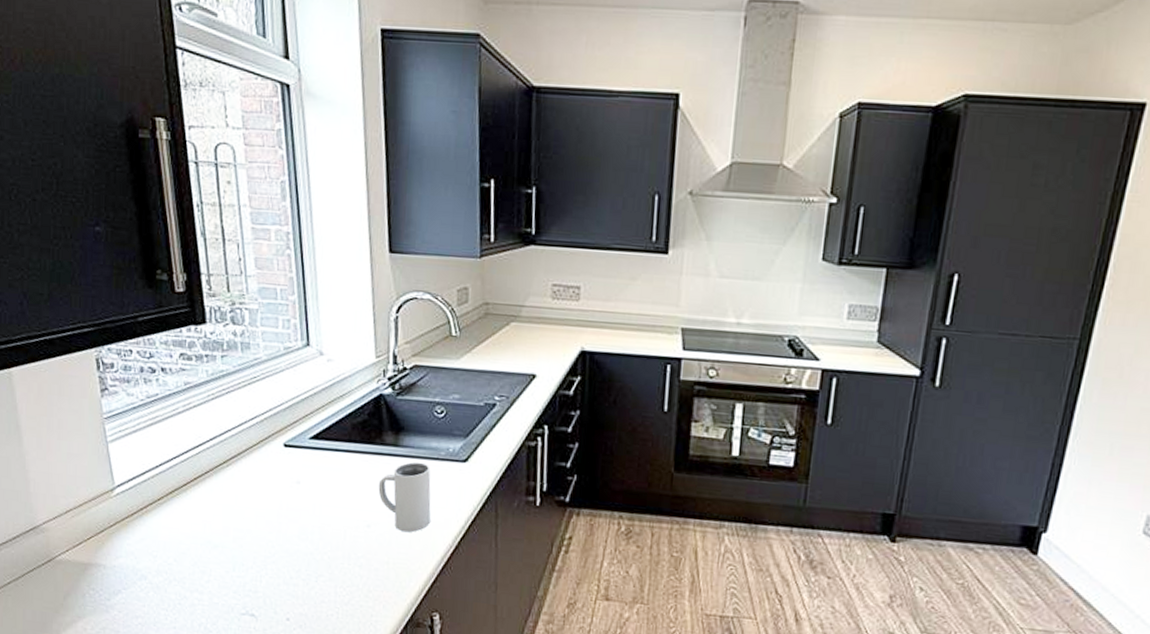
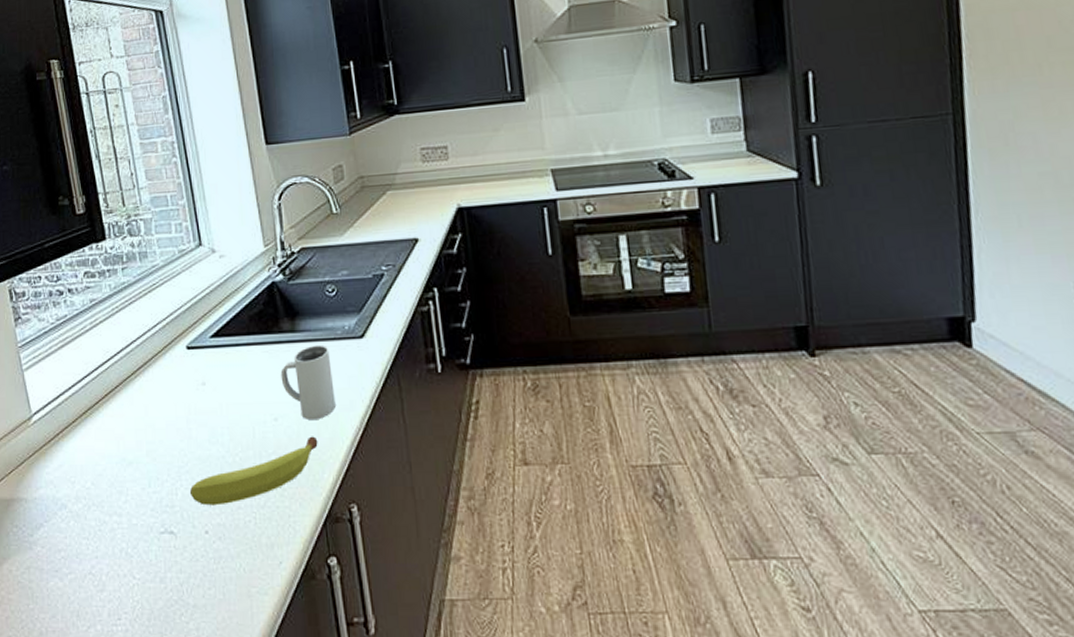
fruit: none [274,546,408,597] -> present [189,436,318,506]

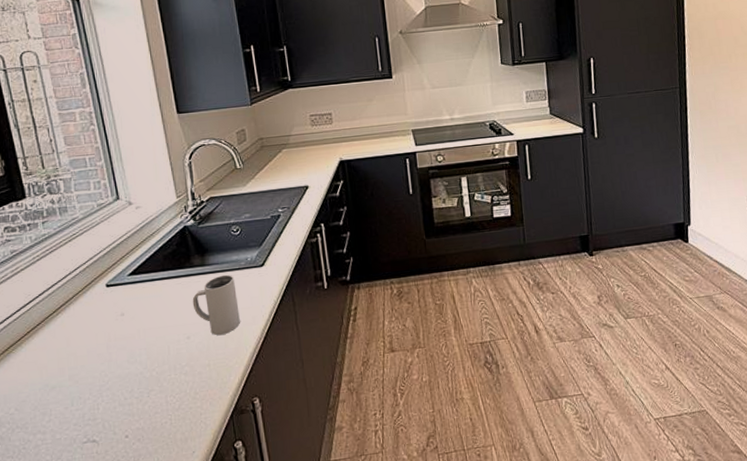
fruit: present [189,436,318,506] -> none [110,348,225,415]

